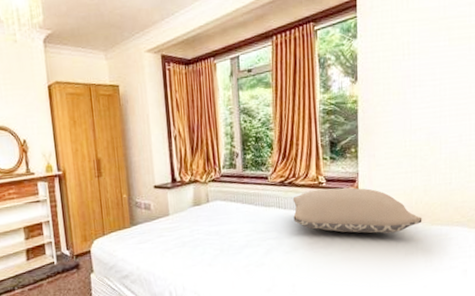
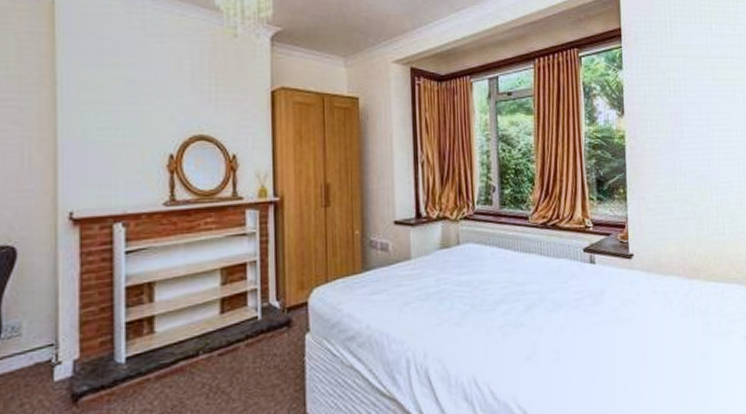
pillow: present [292,187,422,234] -> none [556,233,697,290]

